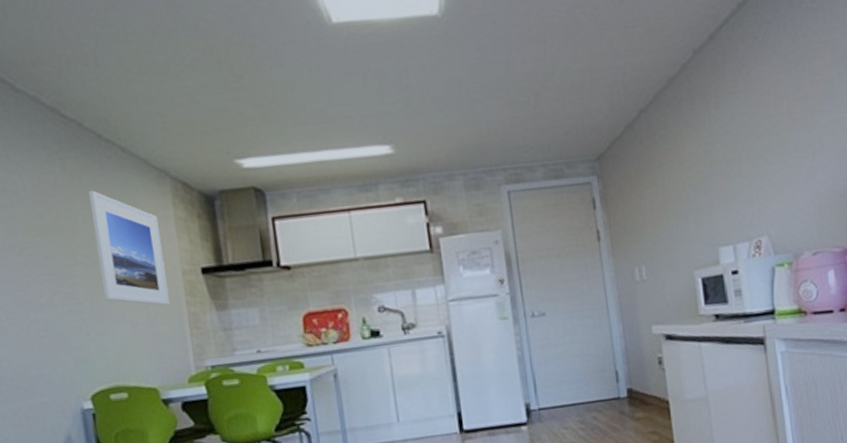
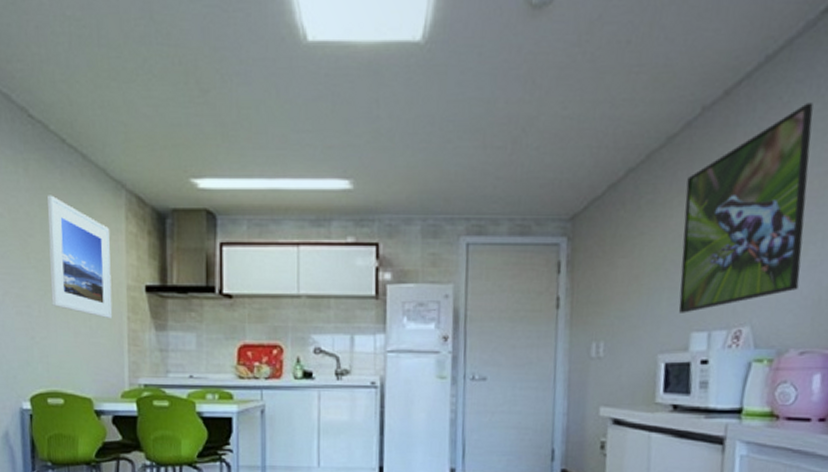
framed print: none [692,39,801,232] -> present [679,103,814,313]

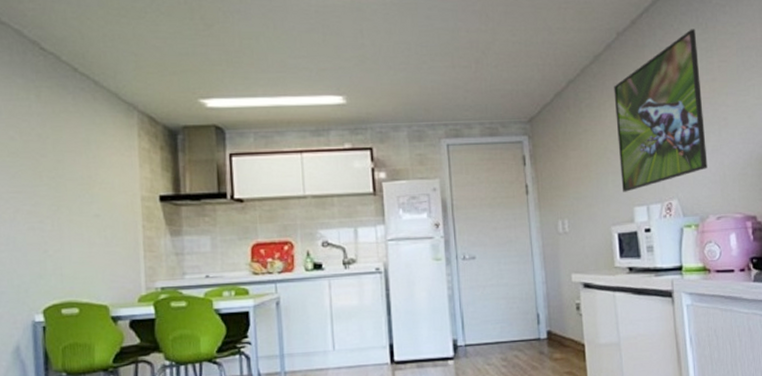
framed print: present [47,195,113,319] -> none [59,118,128,229]

